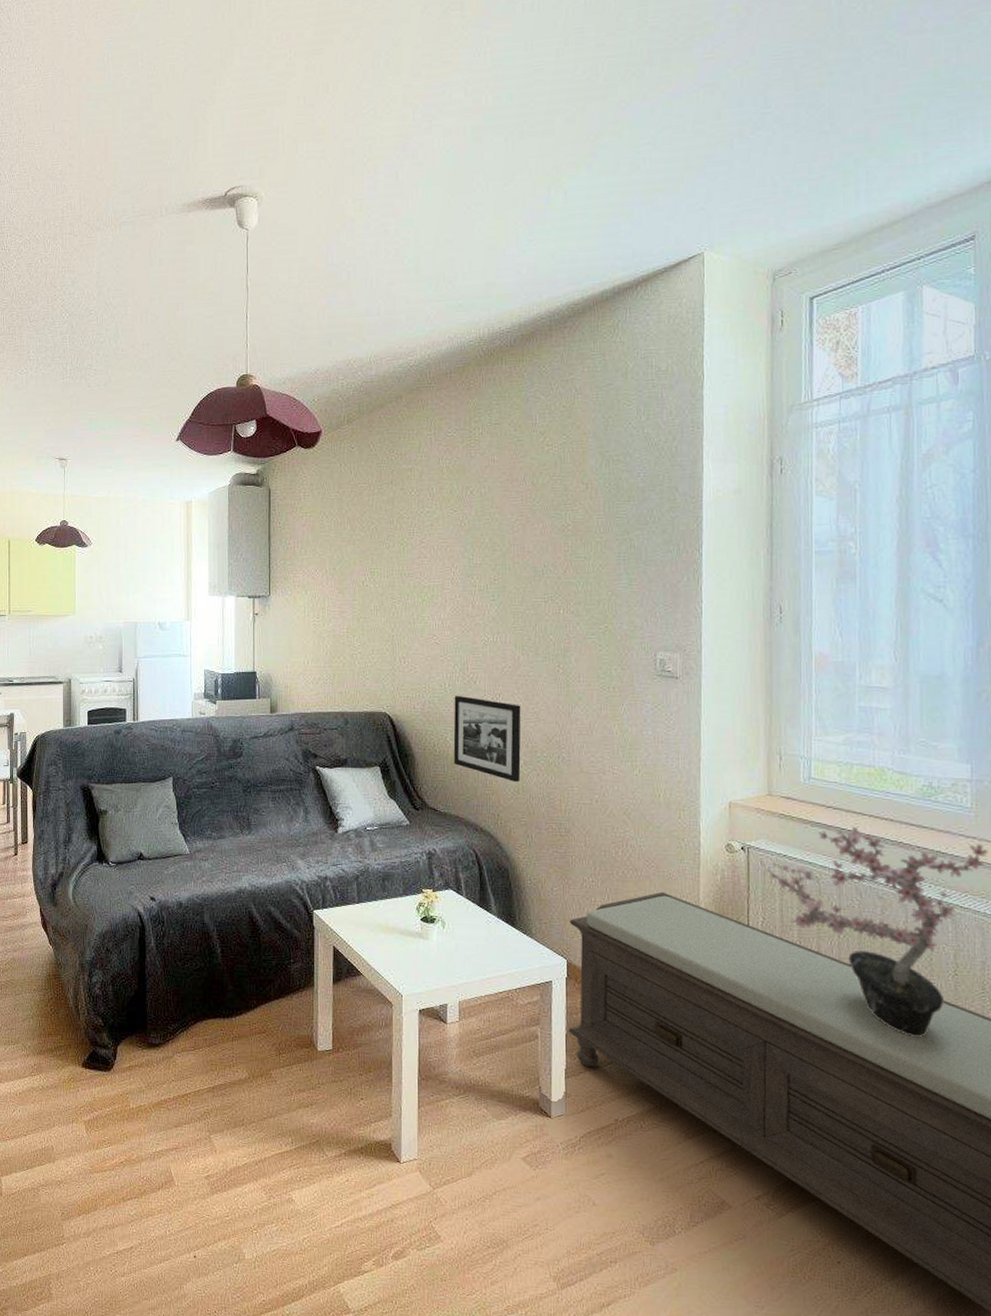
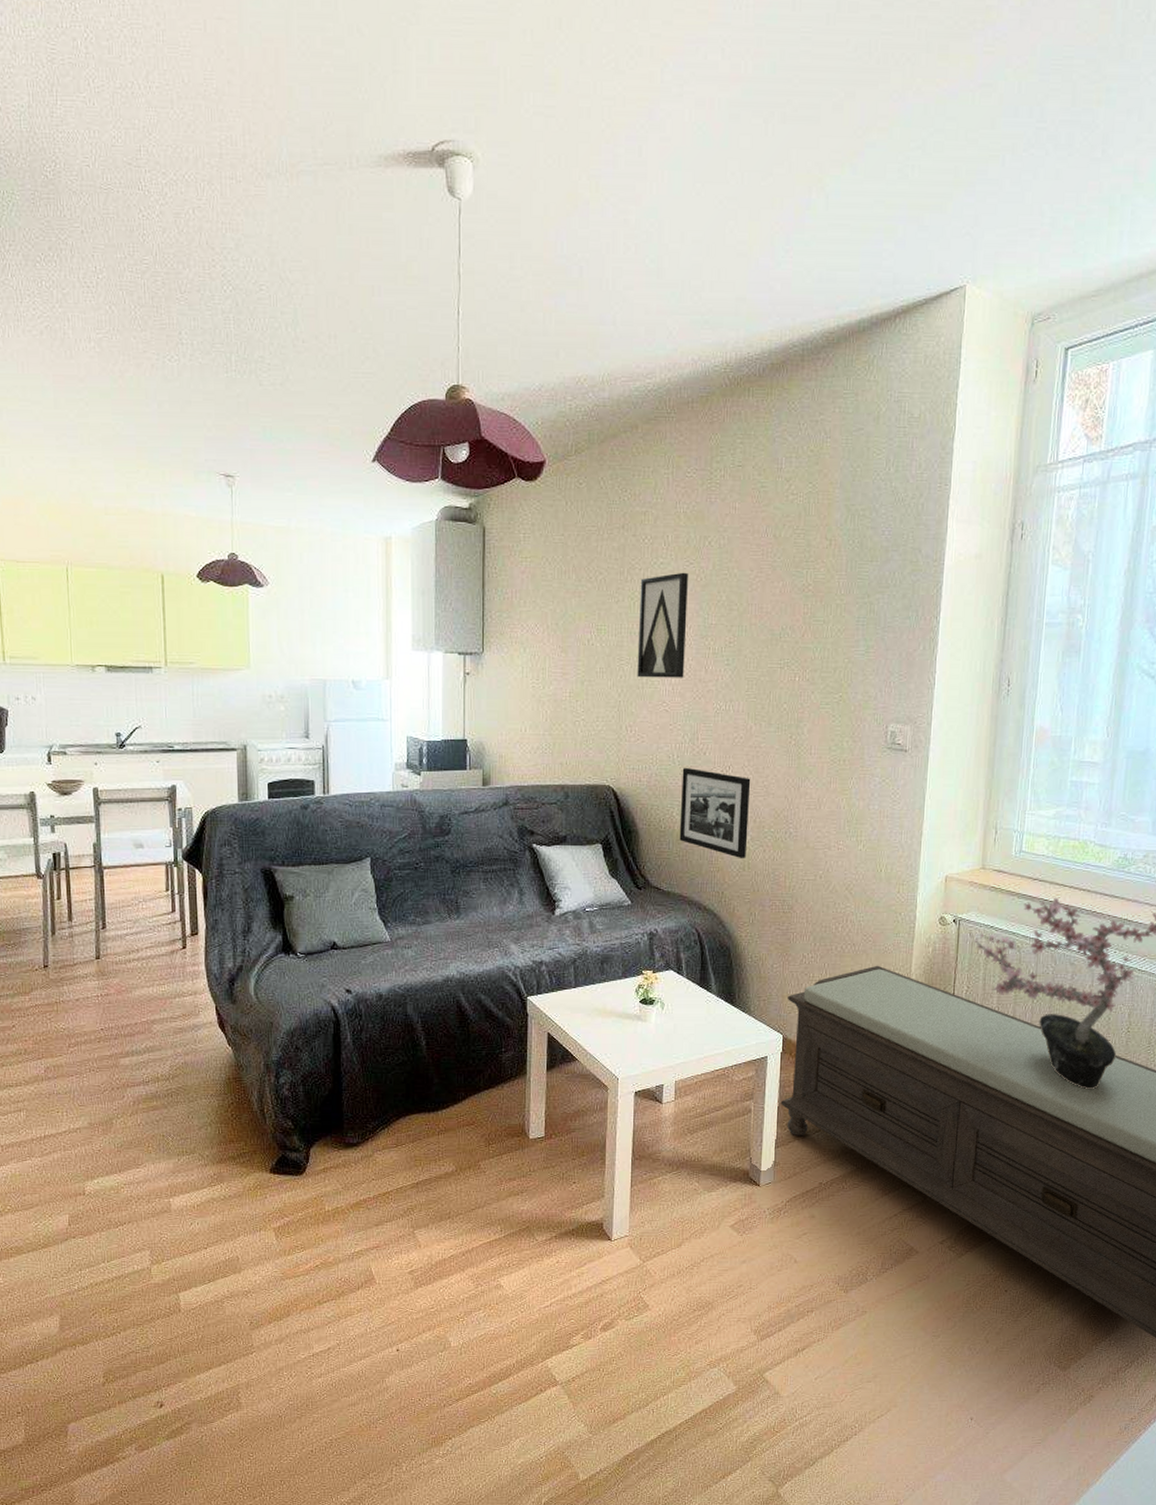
wall art: none [408,519,453,614] -> present [637,572,688,678]

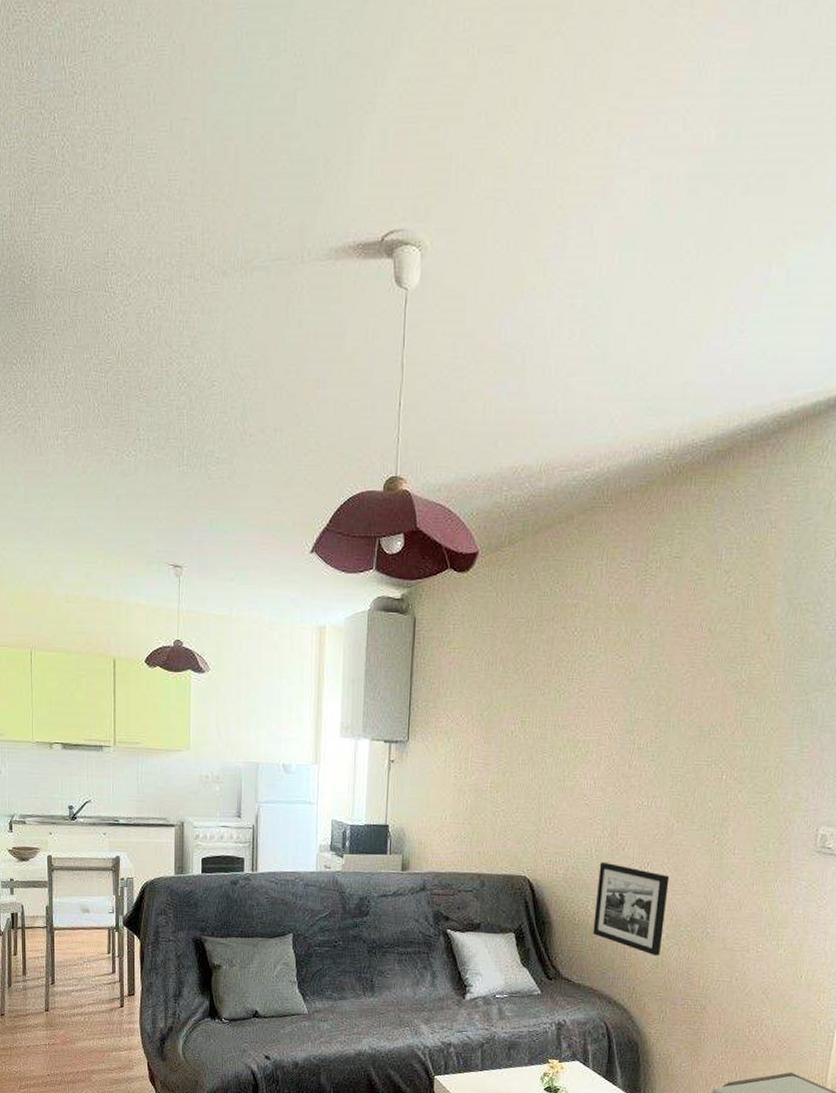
wall art: present [637,572,688,678] -> none [559,665,617,772]

